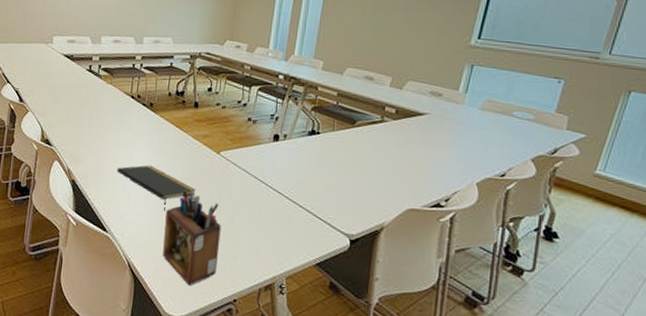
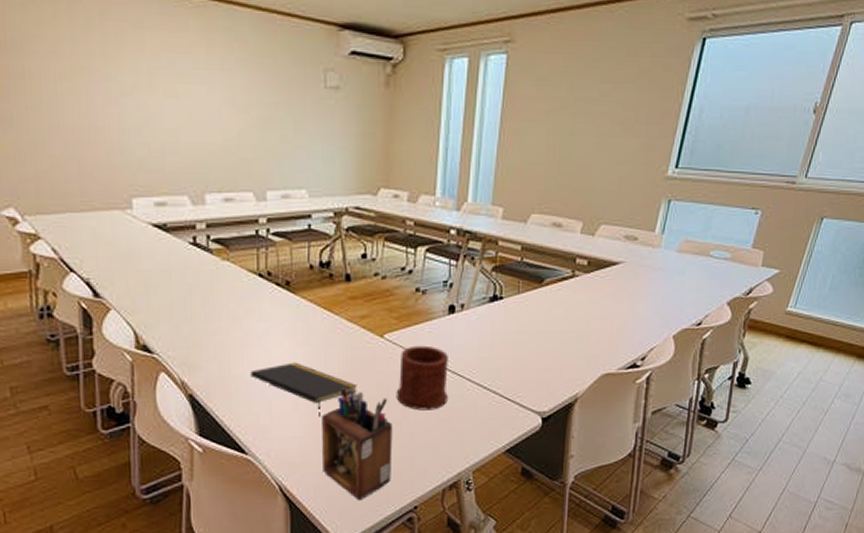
mug: none [226,163,271,219] -> present [396,345,448,411]

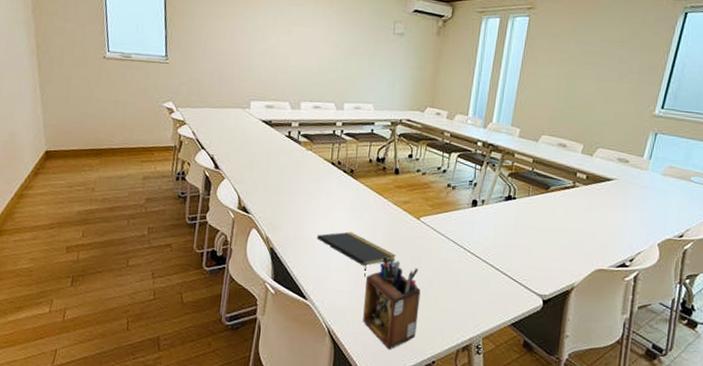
mug: present [396,345,448,411] -> none [425,229,469,283]

